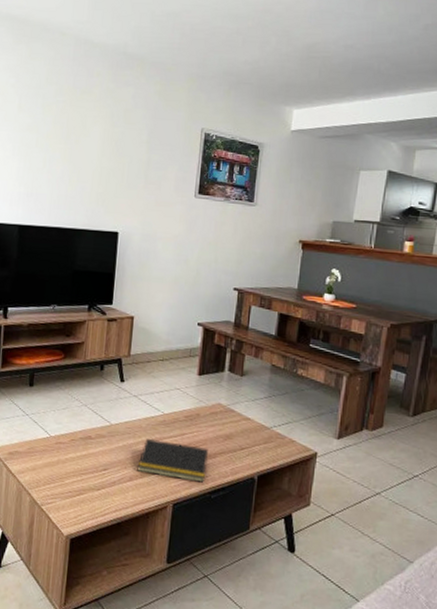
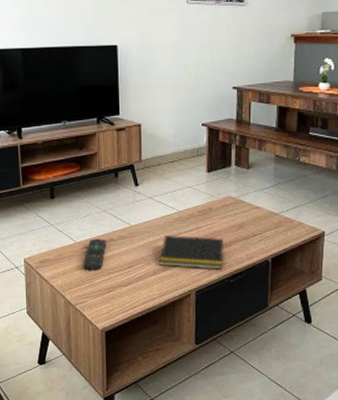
remote control: none [54,434,84,469] -> present [83,238,107,270]

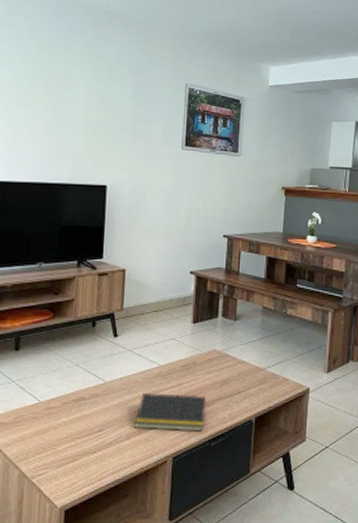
remote control: present [83,238,107,270] -> none [45,397,76,435]

